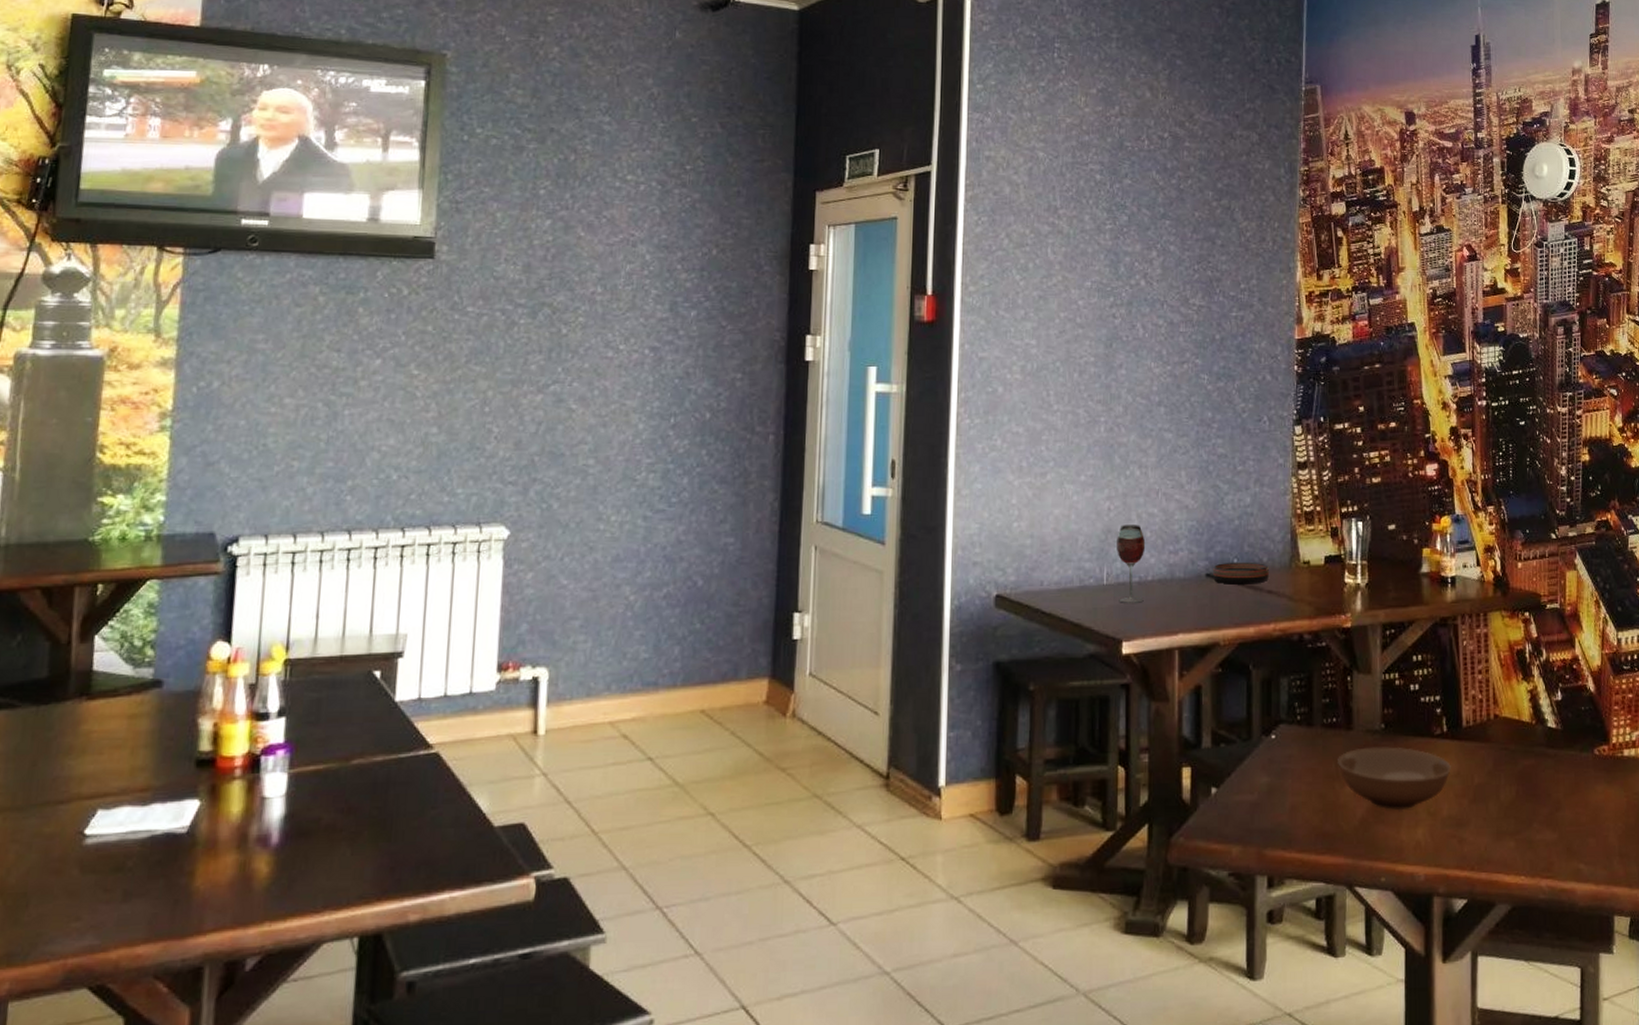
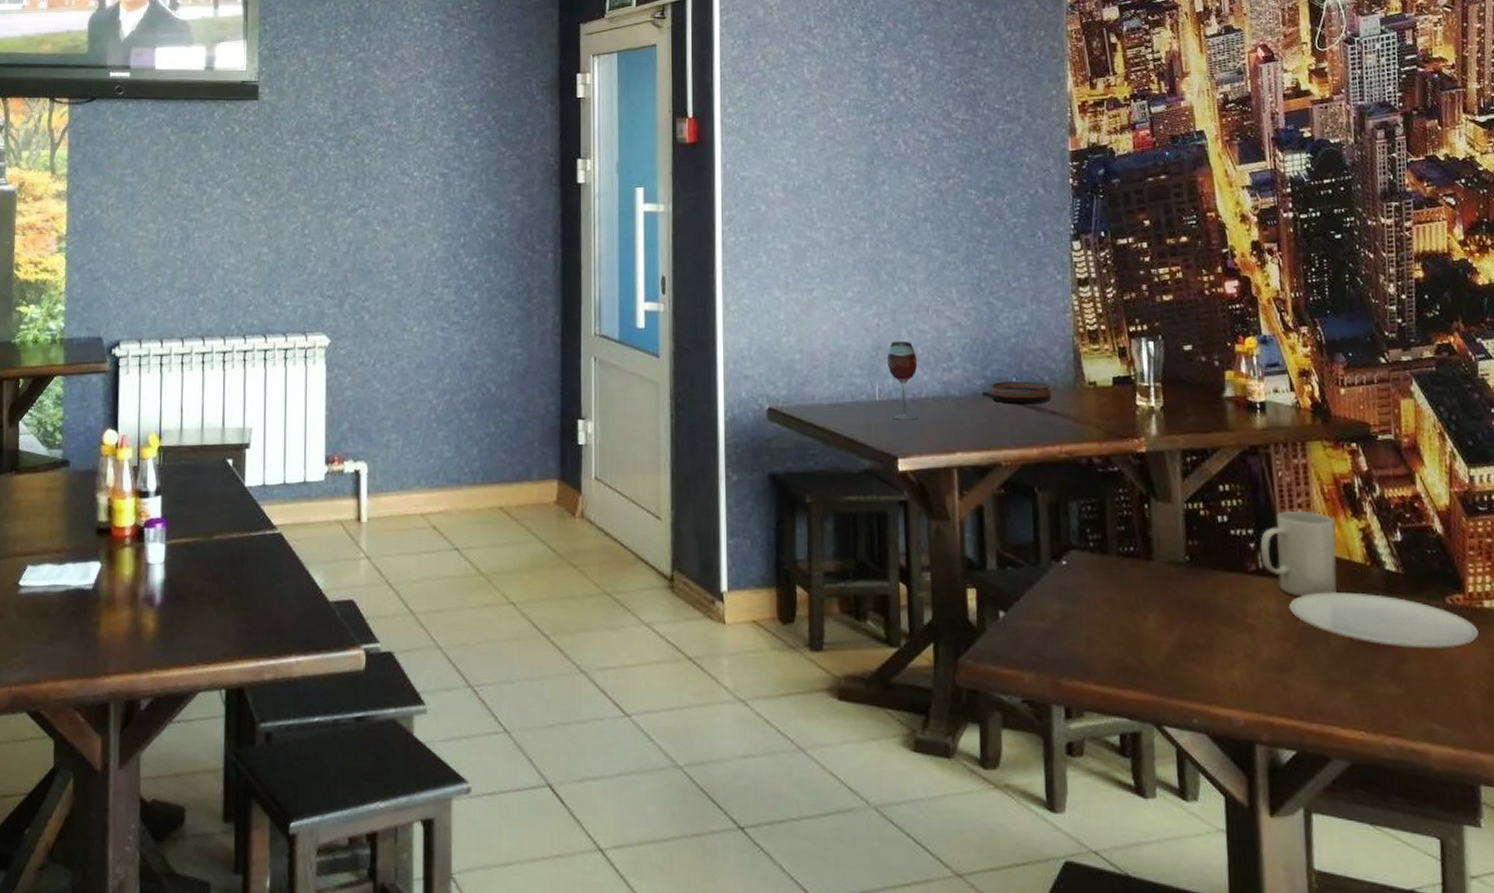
bowl: present [1338,746,1451,810] -> none [1137,580,1270,648]
cup: none [1445,676,1508,757] -> present [1260,510,1338,597]
plate: none [1467,750,1619,797] -> present [1289,592,1479,649]

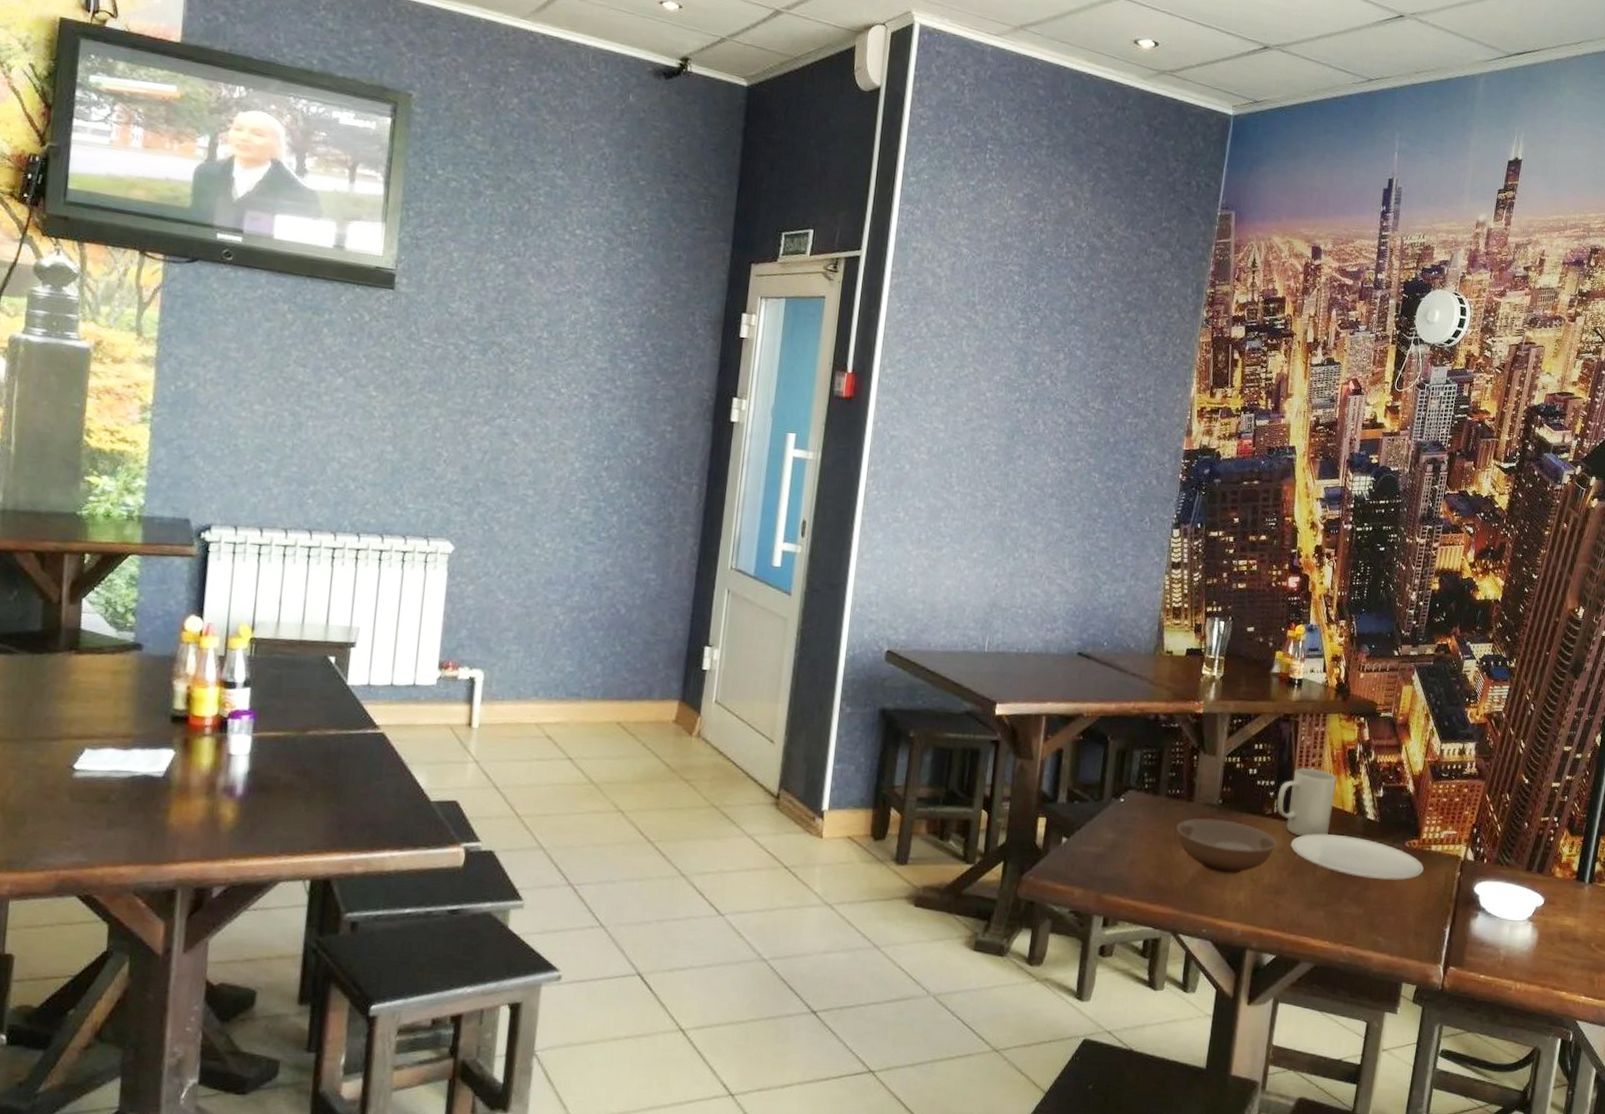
wineglass: present [887,341,918,421] -> none [997,601,1026,672]
ashtray: present [989,381,1051,404] -> none [1083,644,1135,666]
bowl: none [1137,580,1270,648] -> present [1176,818,1277,874]

